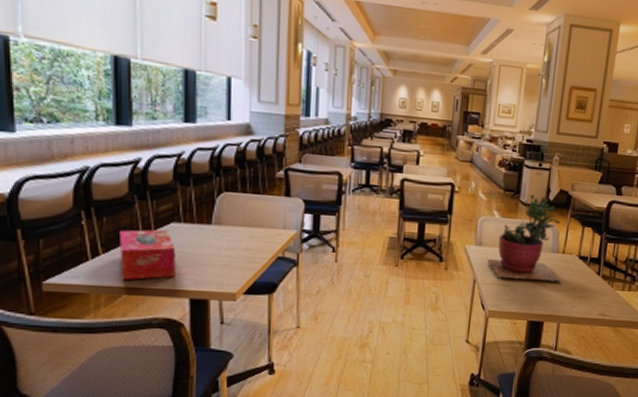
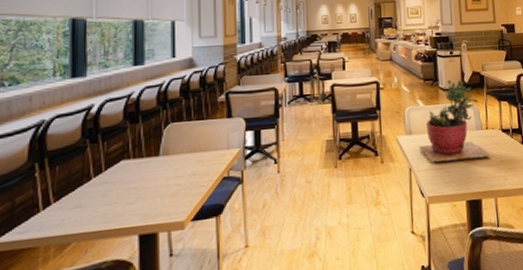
tissue box: present [120,229,176,281] -> none [71,168,125,227]

